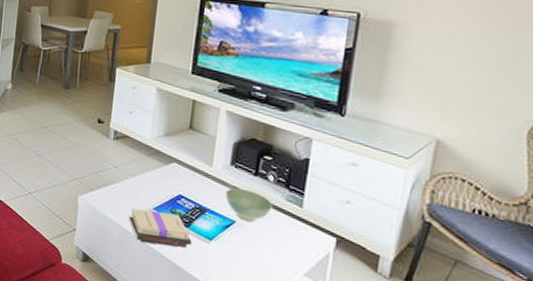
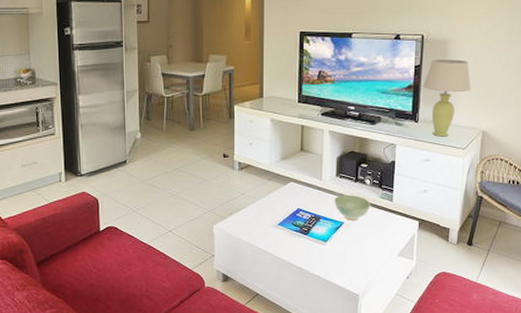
books: present [128,208,192,248] -> none [258,226,311,254]
table lamp: none [354,43,424,140] -> present [423,58,471,137]

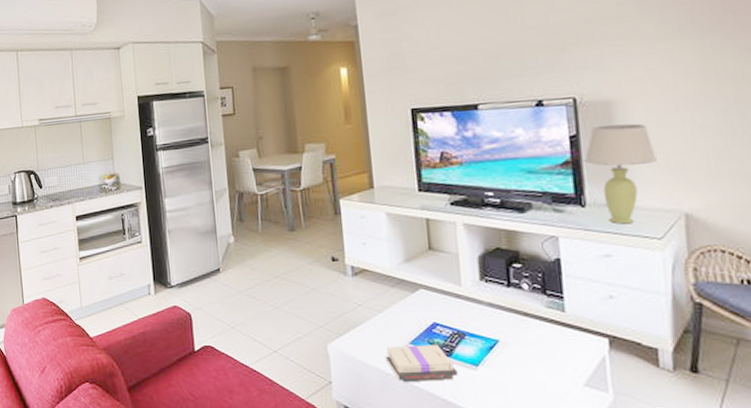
books: none [258,226,311,254] -> present [385,345,458,382]
bowl: present [334,194,371,220] -> none [482,303,535,338]

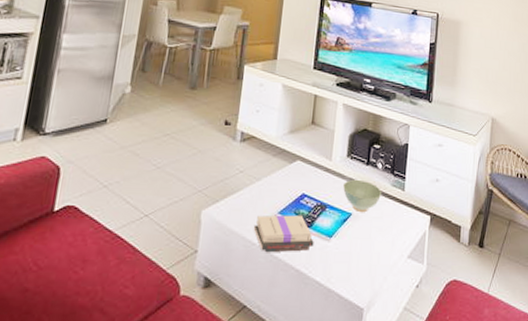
bowl: none [482,303,535,338] -> present [343,179,382,212]
table lamp: present [584,123,657,224] -> none [437,39,481,121]

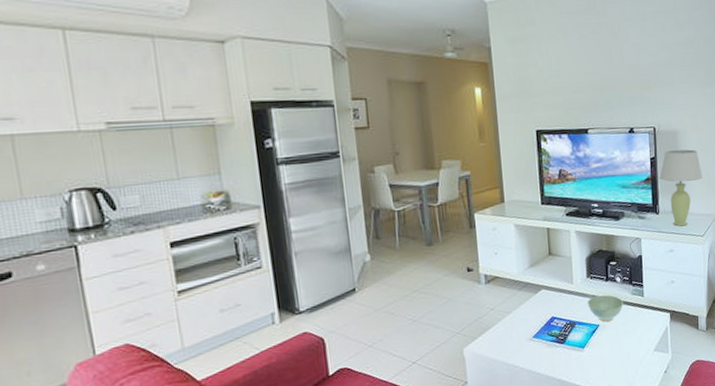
books: present [253,215,314,252] -> none [513,335,570,370]
table lamp: none [437,39,481,121] -> present [659,149,703,227]

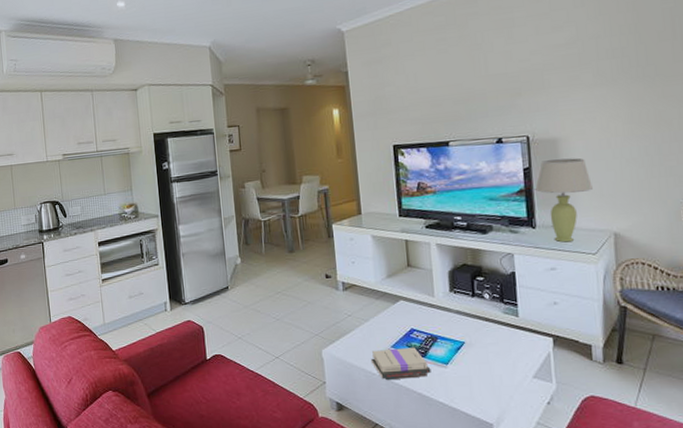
books: none [513,335,570,370] -> present [370,347,431,380]
bowl: present [588,295,624,322] -> none [451,311,494,340]

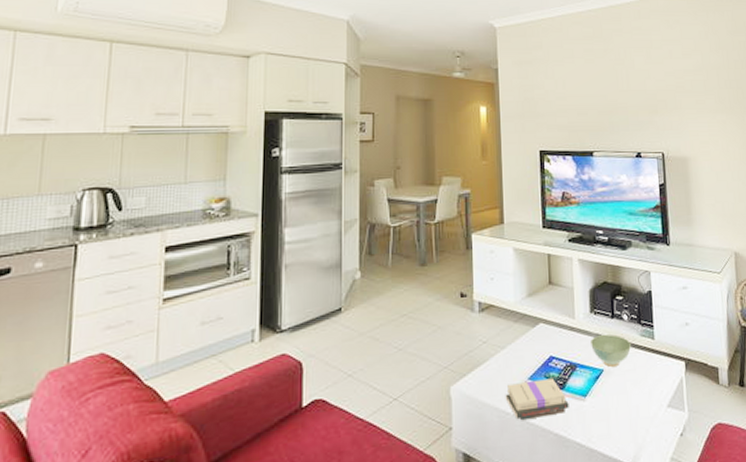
bowl: none [451,311,494,340] -> present [591,334,632,367]
table lamp: present [535,158,593,243] -> none [669,176,717,261]

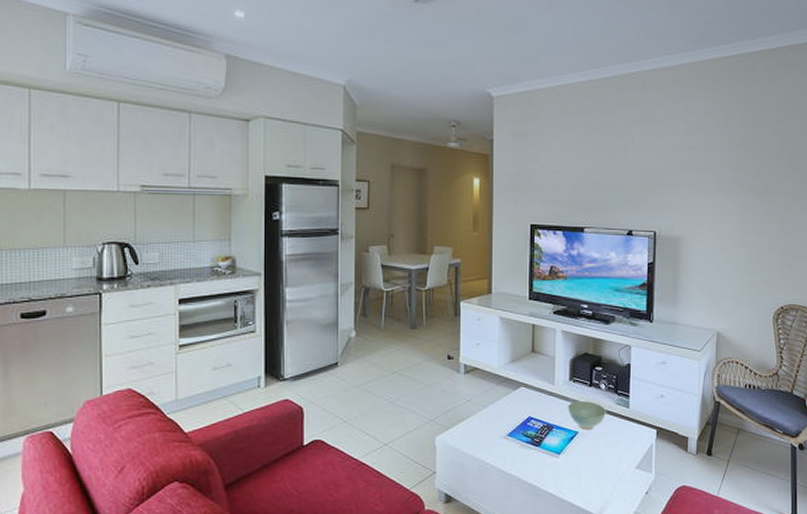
books: present [505,378,569,419] -> none [485,436,544,469]

